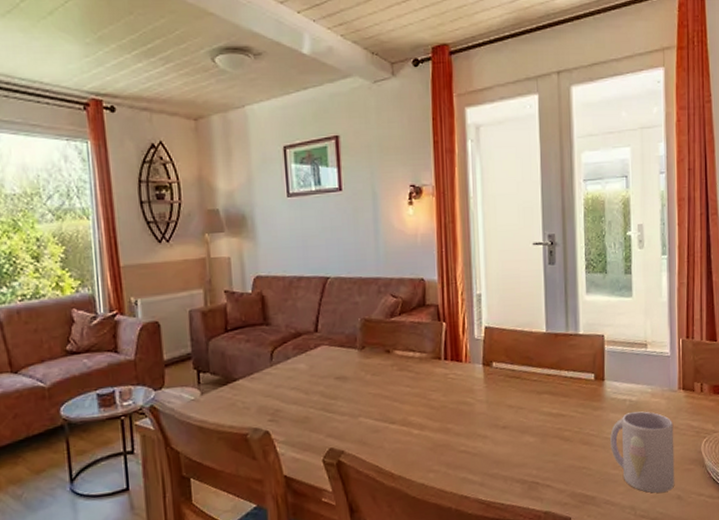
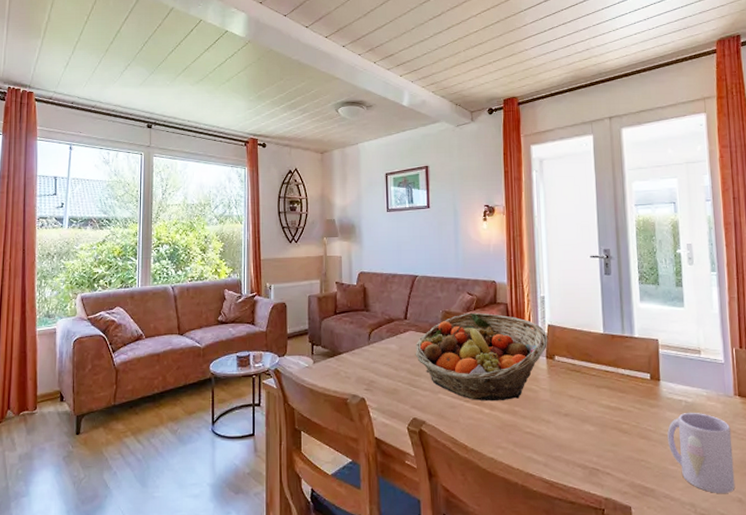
fruit basket: none [329,318,485,421] -> present [415,312,548,402]

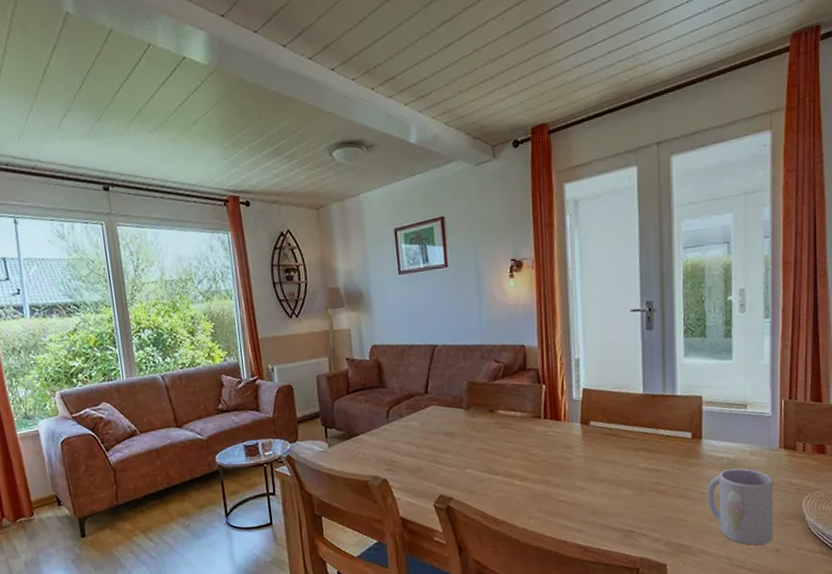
fruit basket: present [415,312,548,402] -> none [438,381,583,473]

